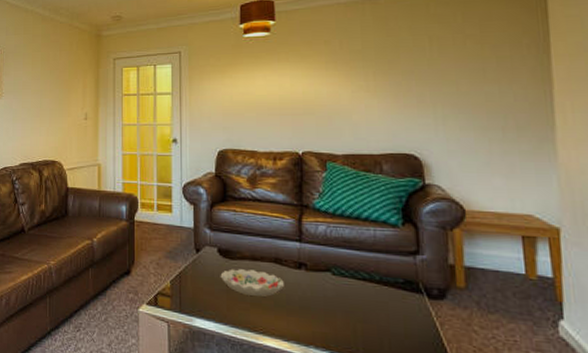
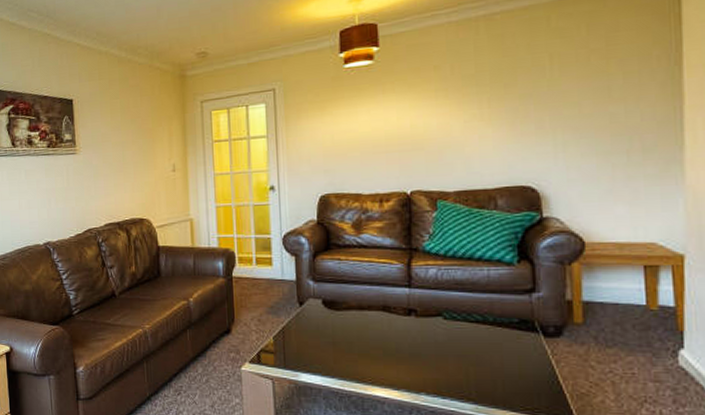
decorative bowl: present [220,269,284,297] -> none [325,320,393,346]

